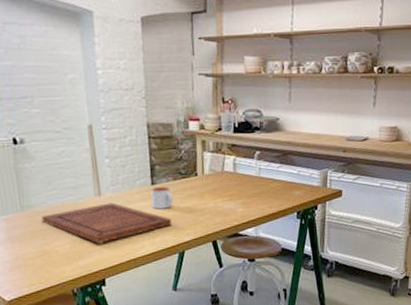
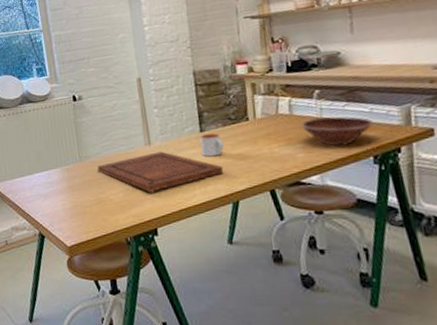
ceramic bowl: none [242,176,299,203] -> present [300,116,373,147]

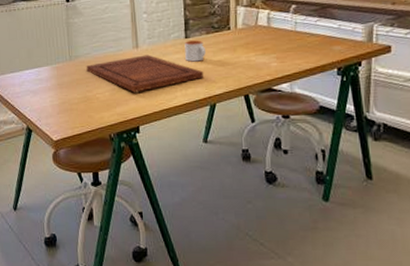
ceramic bowl: present [300,116,373,147] -> none [276,30,340,58]

